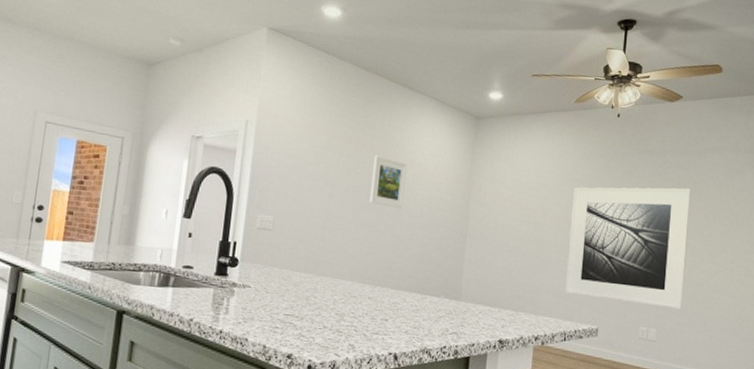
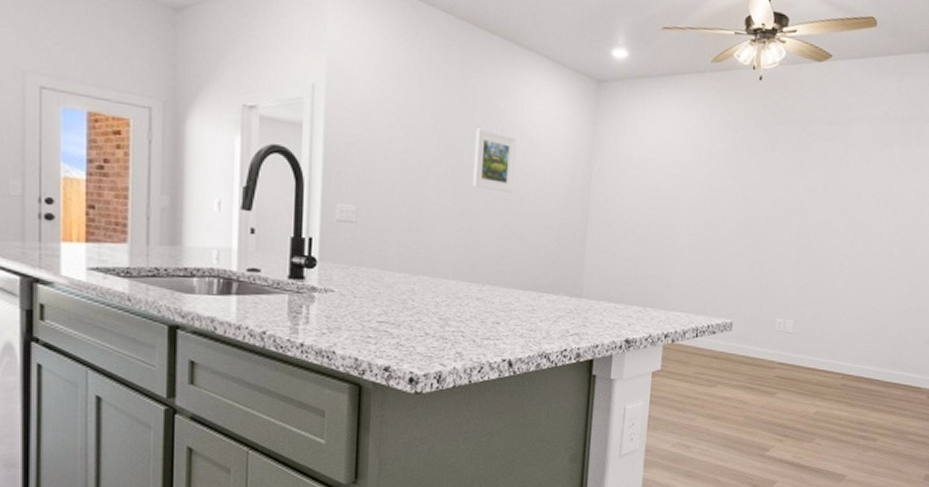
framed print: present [565,187,692,309] -> none [698,163,837,298]

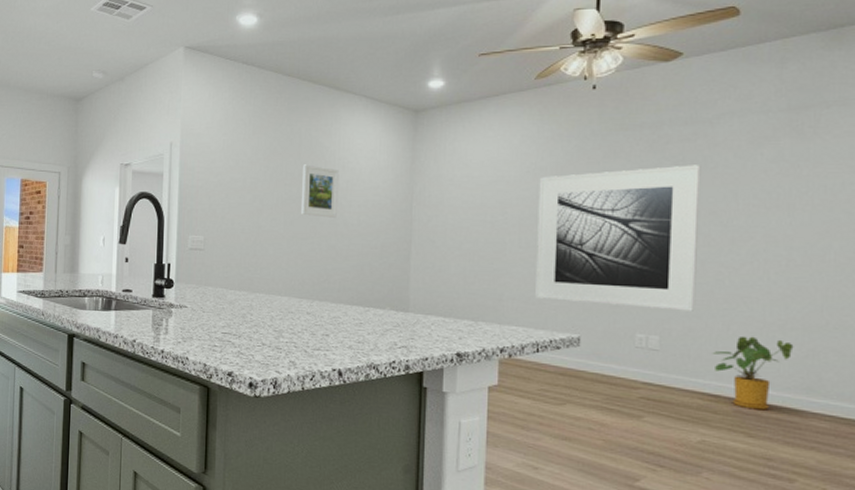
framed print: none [698,163,837,298] -> present [535,165,701,312]
house plant: none [830,319,887,383] -> present [712,336,794,410]

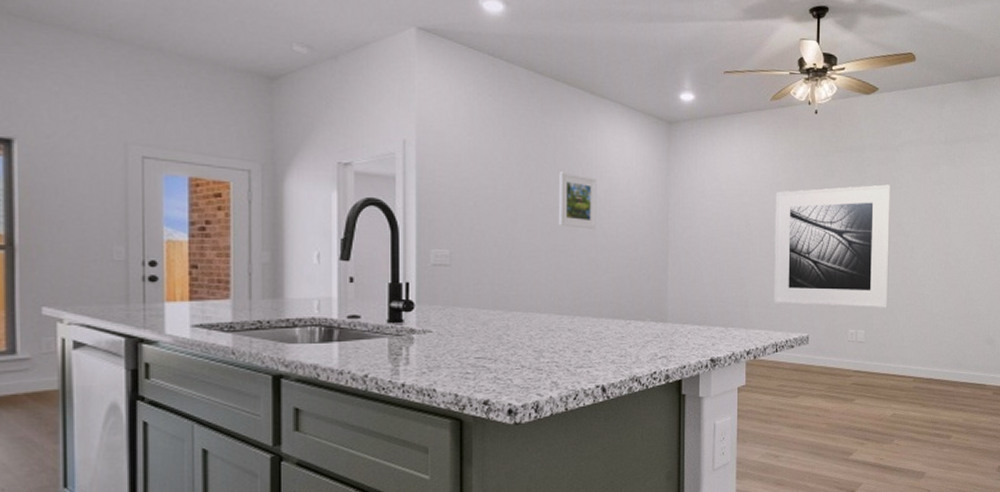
house plant: present [712,336,794,410] -> none [899,325,950,385]

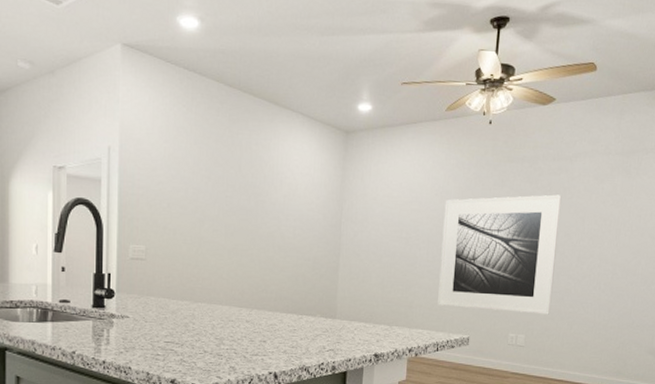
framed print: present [559,172,597,229] -> none [242,177,278,231]

